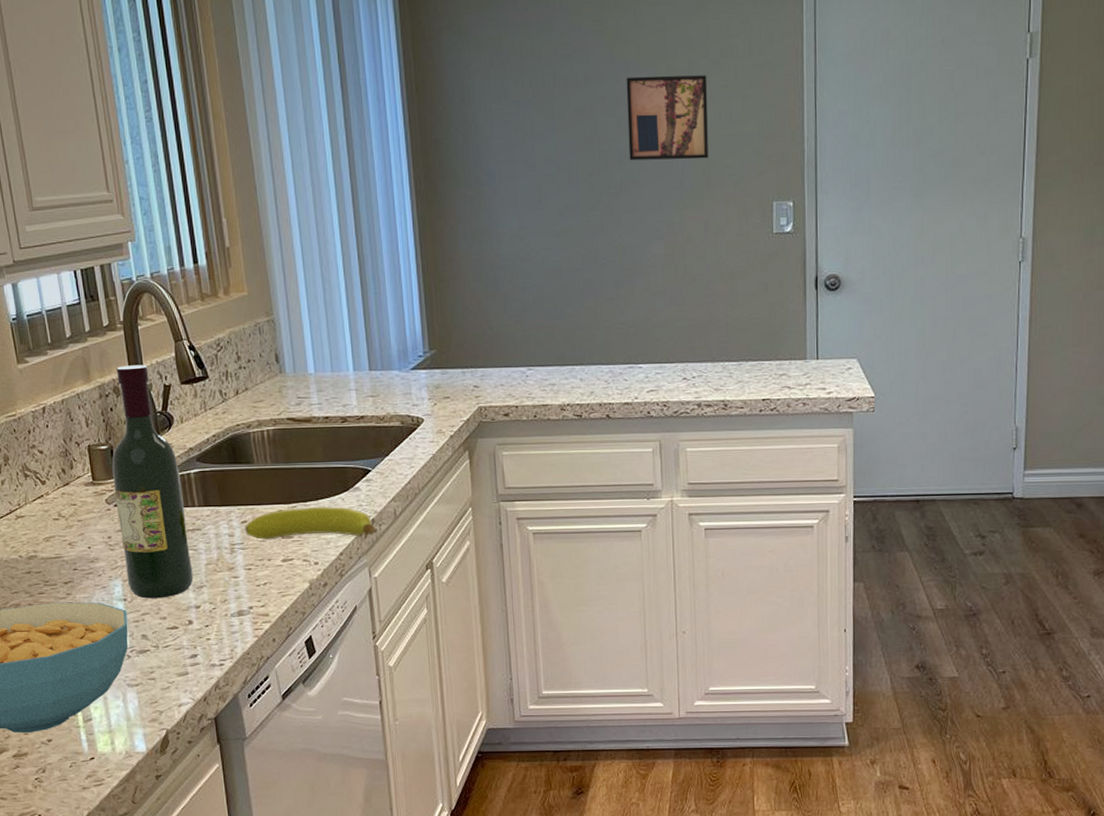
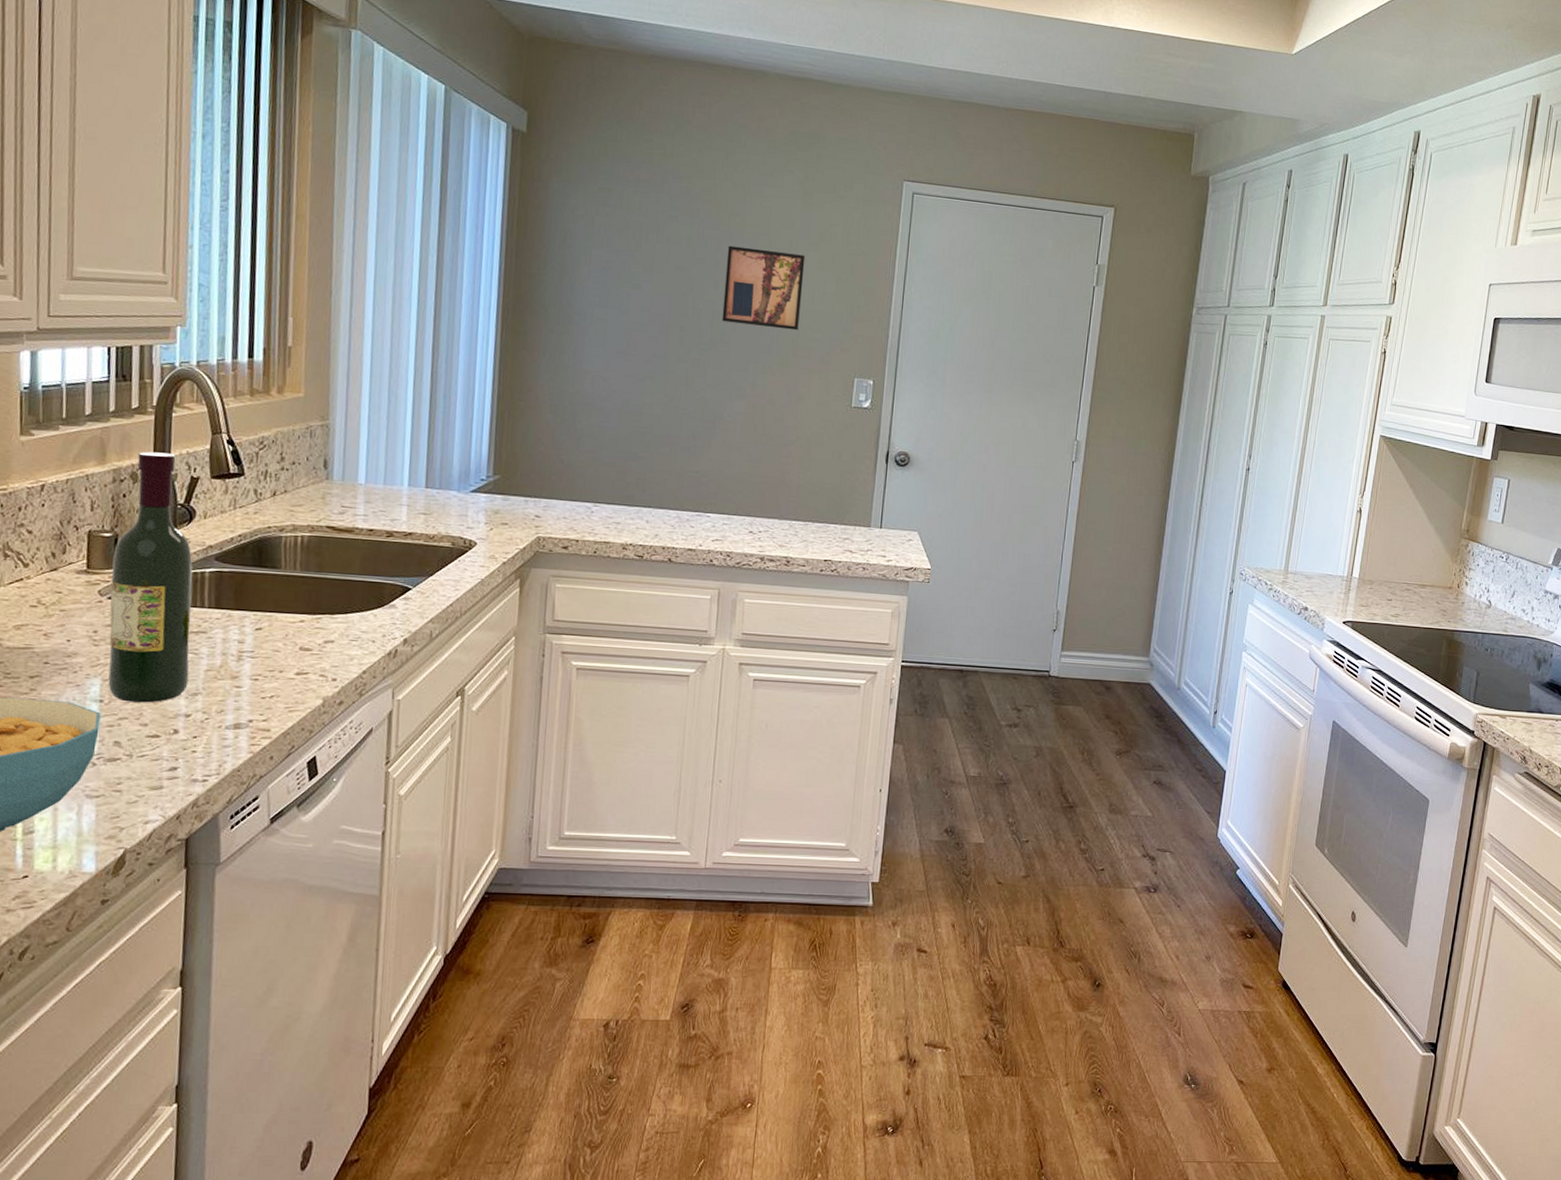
fruit: present [245,506,379,540] -> none [258,619,410,655]

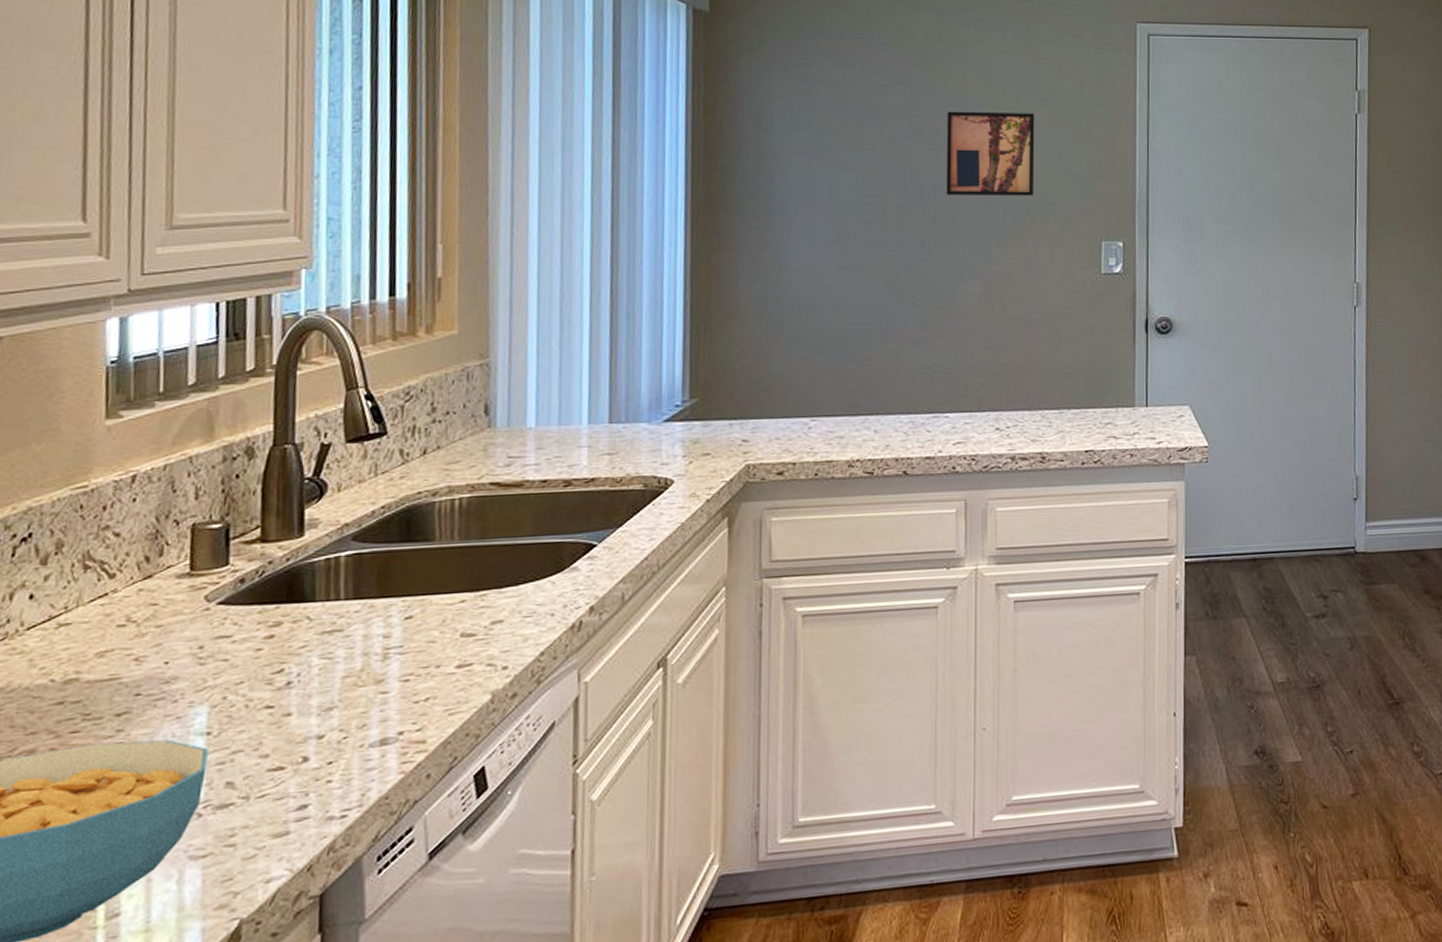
wine bottle: present [108,451,193,703] -> none [217,419,325,731]

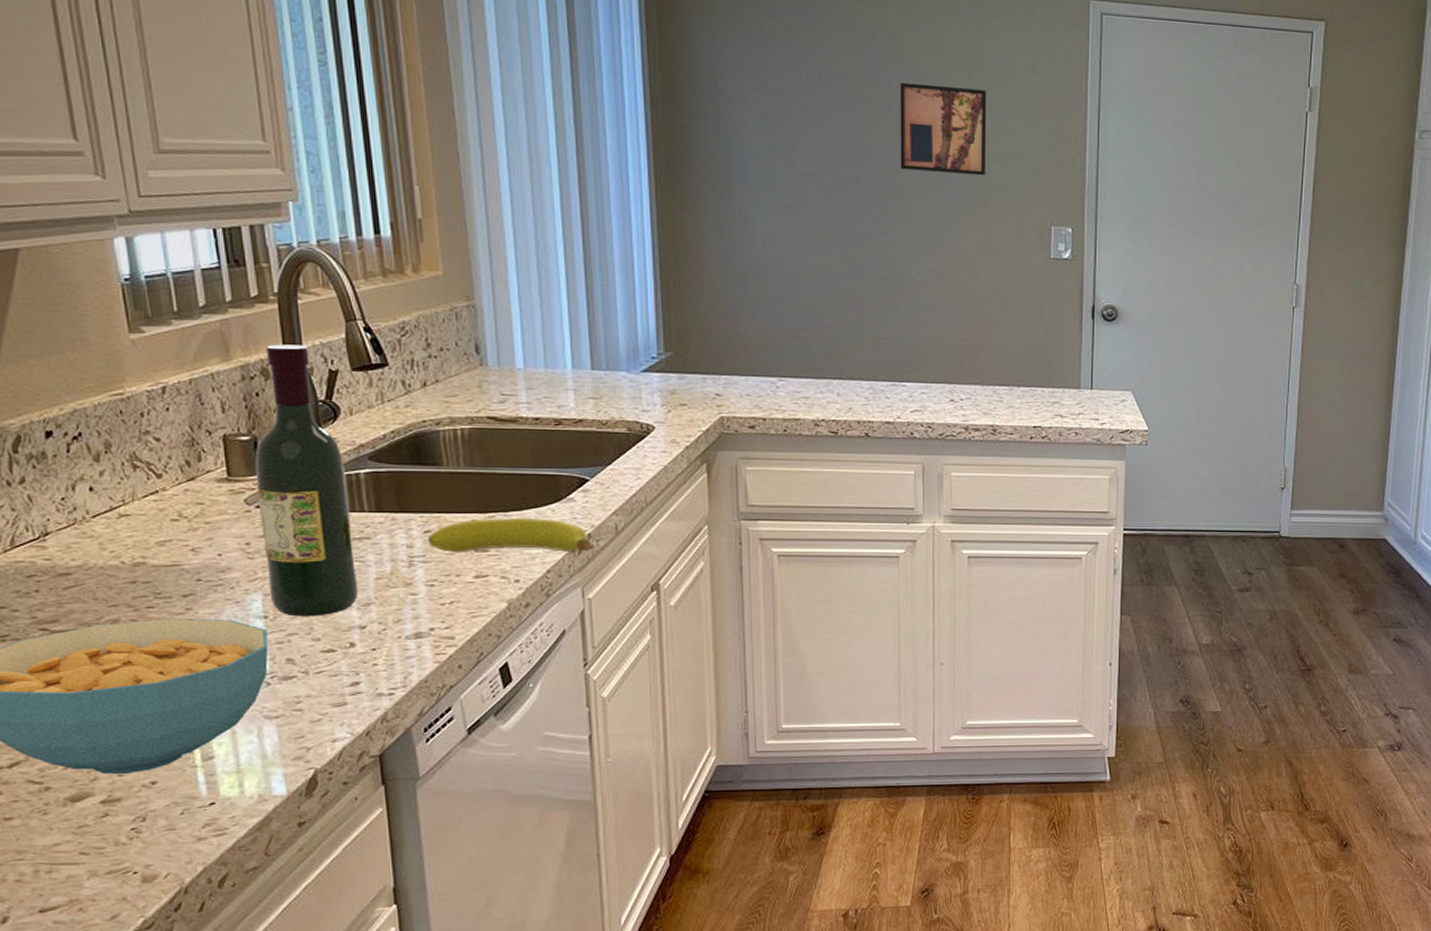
wine bottle: none [217,419,325,731] -> present [255,344,359,617]
fruit: none [408,592,598,640] -> present [428,517,595,552]

